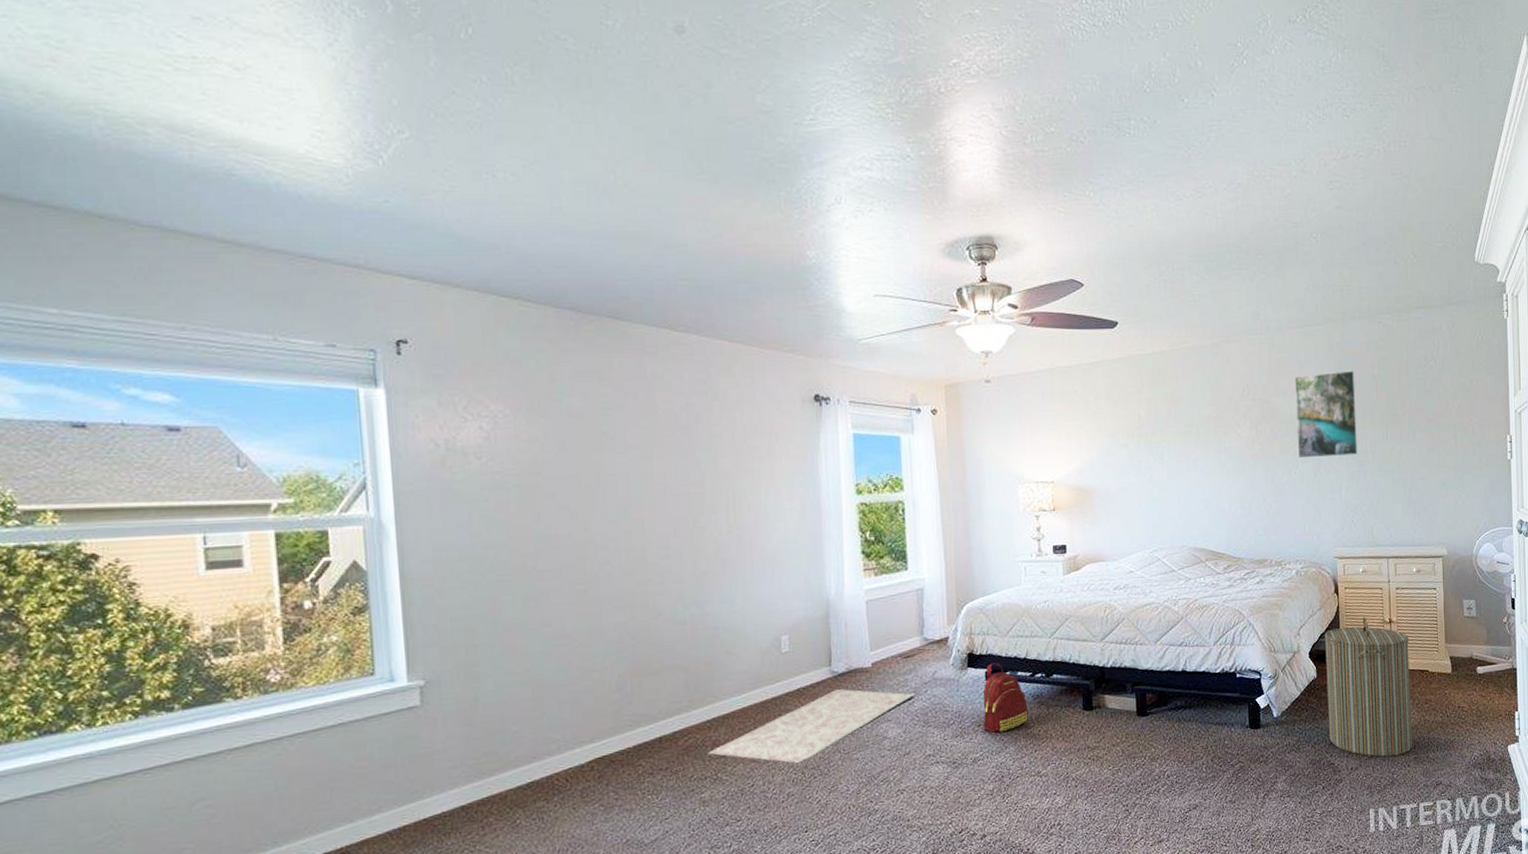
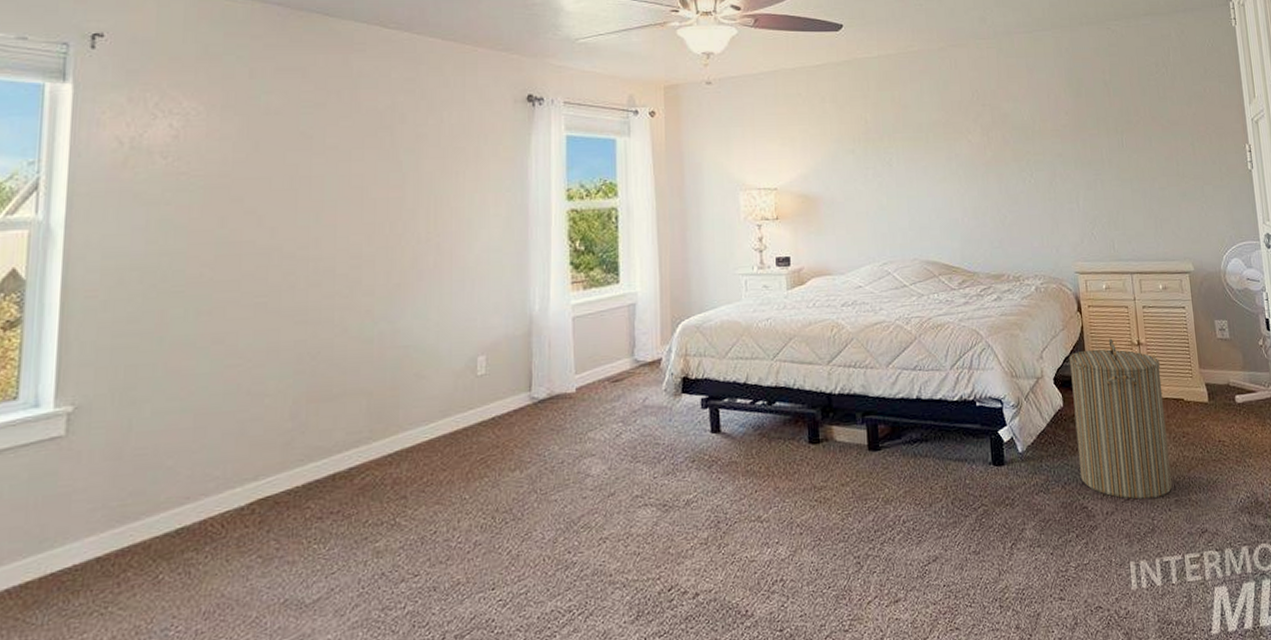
rug: present [708,688,914,763] -> none [387,417,622,506]
backpack: present [983,662,1028,734] -> none [697,388,748,471]
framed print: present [1295,370,1359,459] -> none [1025,76,1095,167]

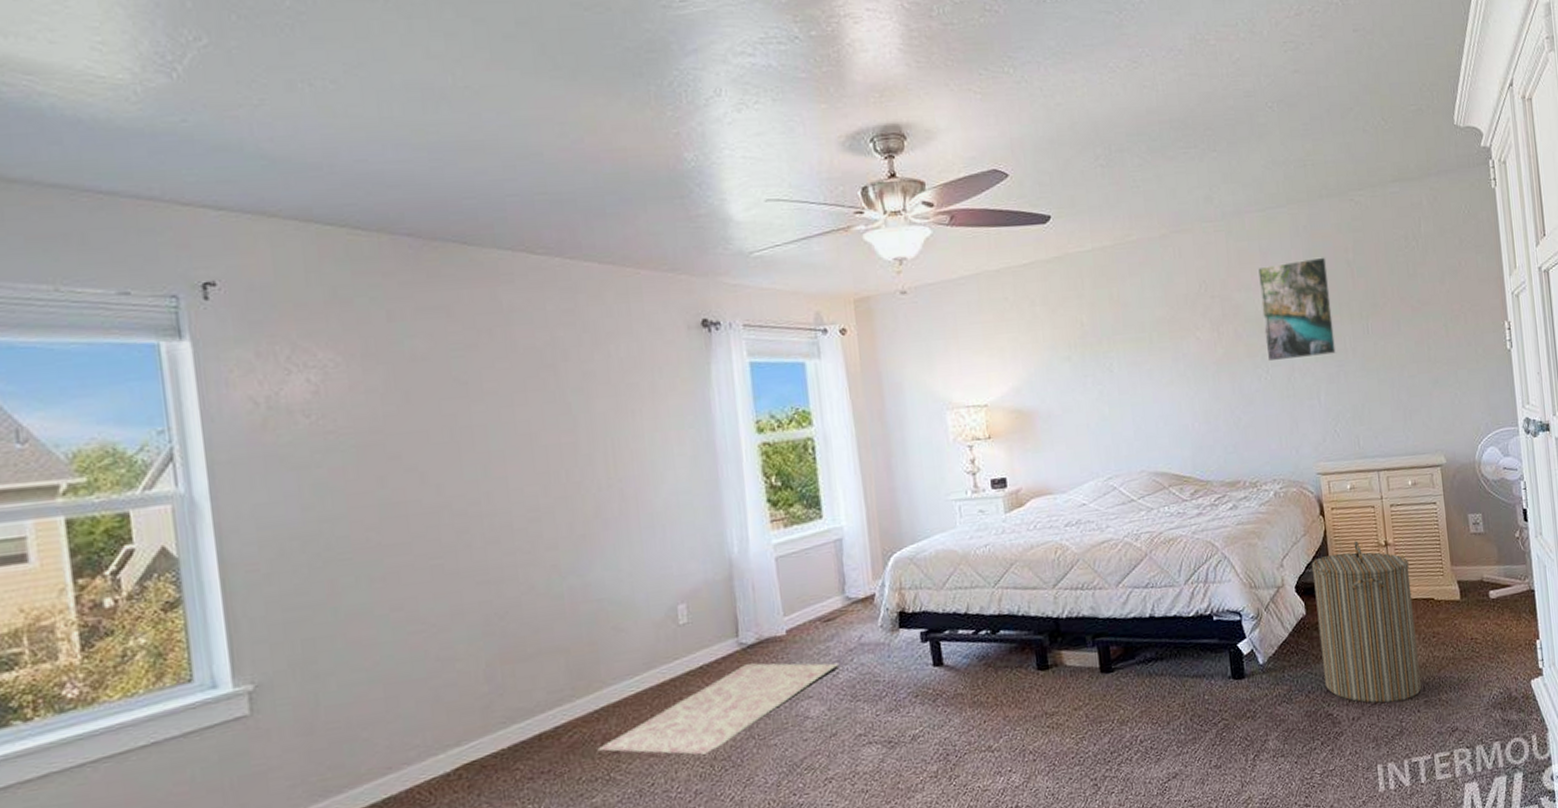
rug: none [387,417,622,506] -> present [597,663,838,755]
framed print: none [1025,76,1095,167] -> present [1258,257,1337,362]

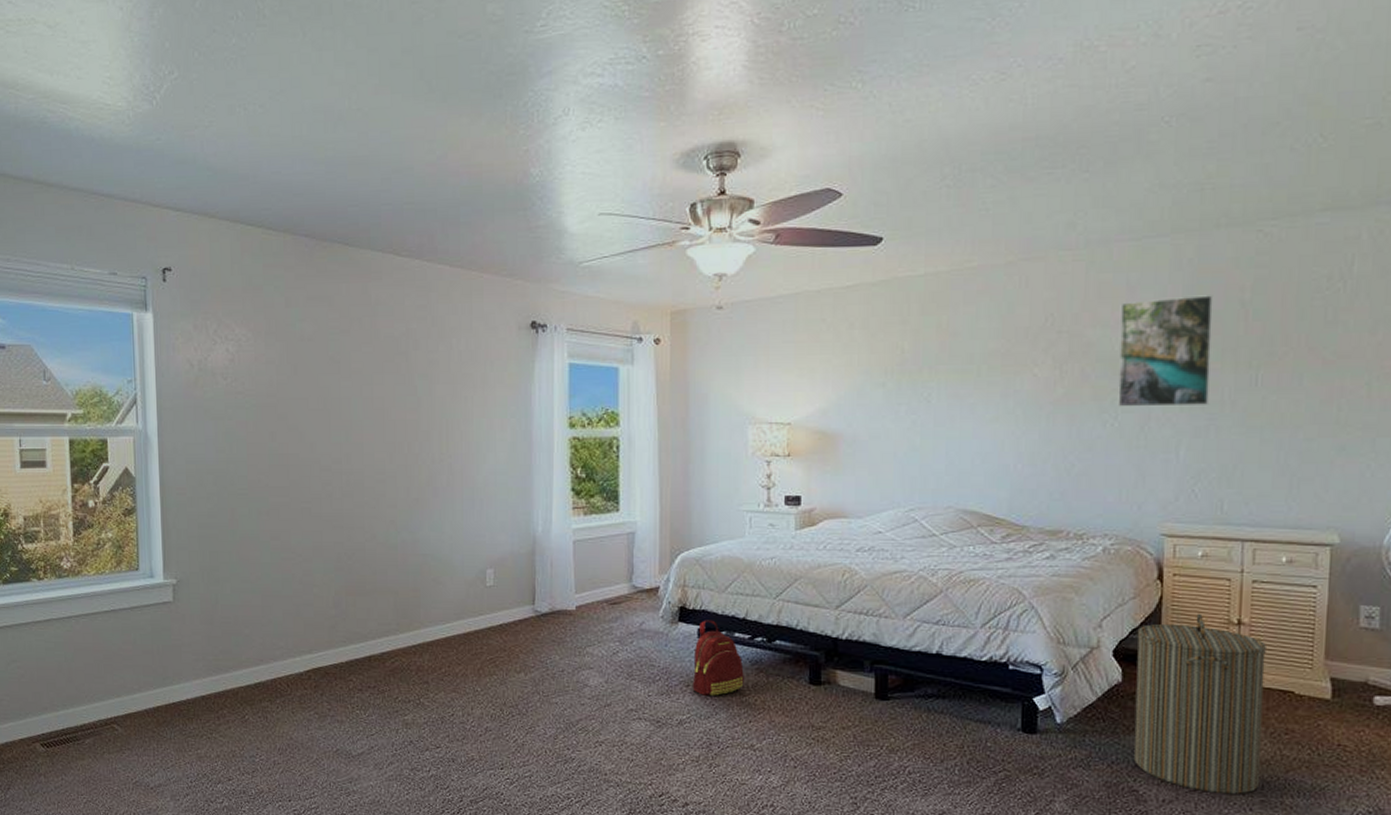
rug: present [597,663,838,755] -> none [412,628,619,699]
backpack: none [919,620,974,705] -> present [692,620,744,697]

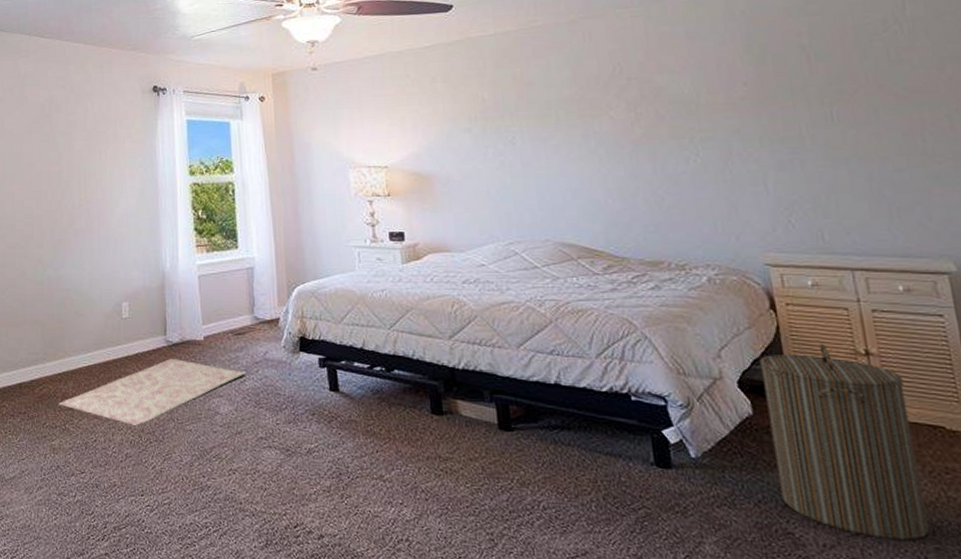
rug: none [412,628,619,699] -> present [58,358,246,426]
backpack: present [692,620,744,697] -> none [316,350,368,426]
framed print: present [1117,295,1214,407] -> none [684,41,789,145]

